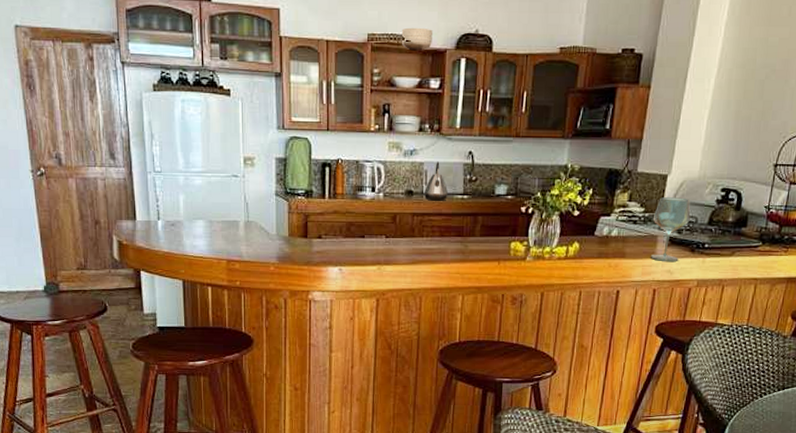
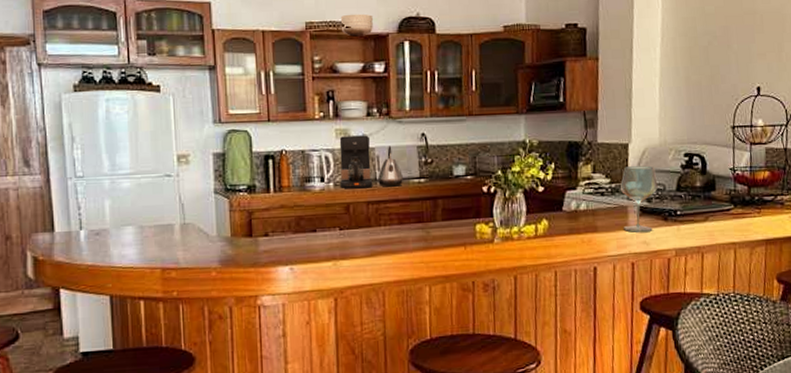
coffee maker: none [389,149,420,201] -> present [339,135,373,188]

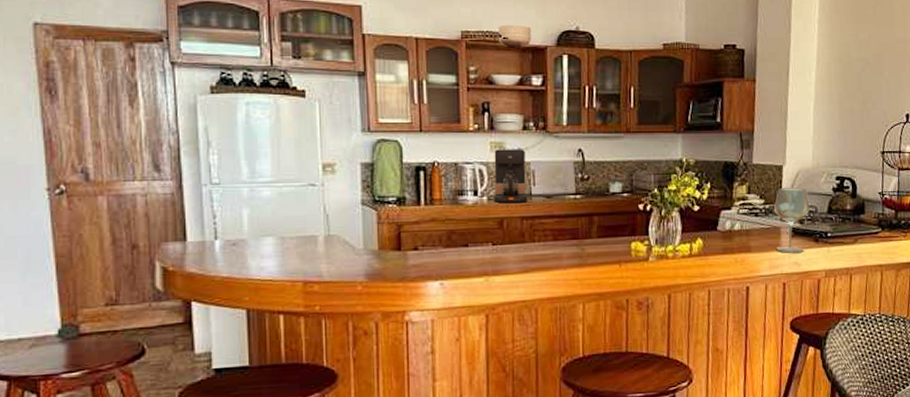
kettle: present [378,145,404,187] -> none [533,160,560,203]

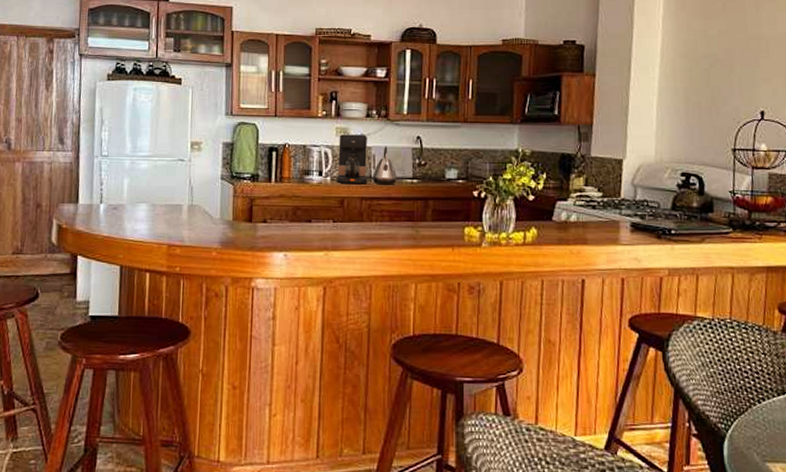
bowl: present [497,25,532,48] -> none [348,22,379,43]
kettle: none [533,160,560,203] -> present [373,146,398,185]
wine glass: present [773,188,810,253] -> none [612,182,652,248]

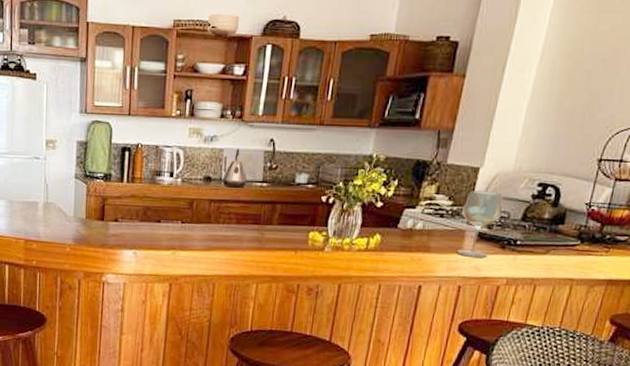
coffee maker: present [337,134,368,185] -> none [187,135,220,187]
bowl: none [348,22,379,43] -> present [207,13,240,37]
wine glass: none [612,182,652,248] -> present [456,191,503,258]

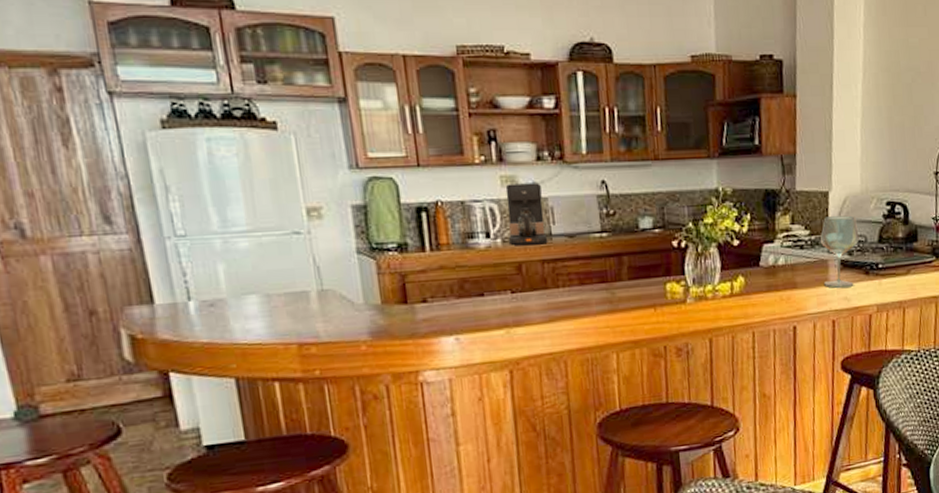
coffee maker: none [187,135,220,187] -> present [505,182,548,245]
bowl: present [207,13,240,37] -> none [498,37,540,65]
kettle: present [223,148,248,188] -> none [553,195,583,243]

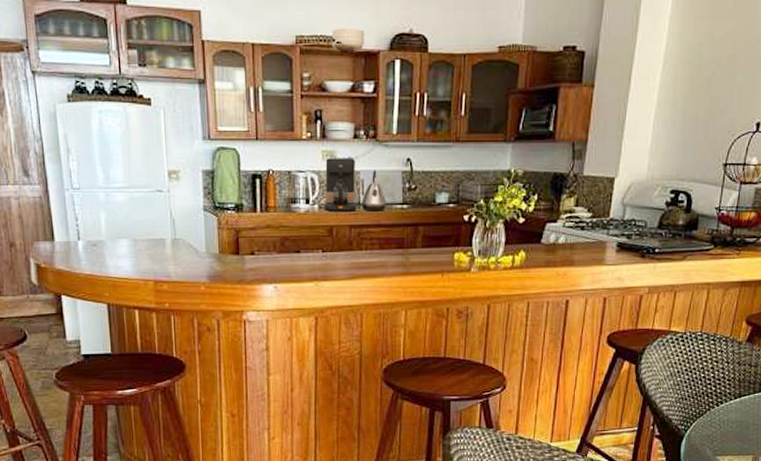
bowl: none [498,37,540,65] -> present [331,28,365,53]
kettle: none [553,195,583,243] -> present [362,169,387,212]
wine glass: present [820,215,859,288] -> none [599,201,640,268]

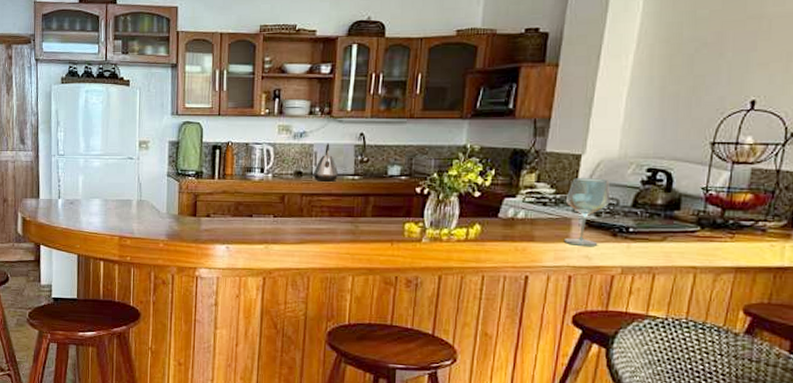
coffee maker: present [325,158,357,212] -> none [278,132,309,181]
bowl: present [331,28,365,53] -> none [292,17,325,39]
wine glass: none [599,201,640,268] -> present [563,178,610,246]

